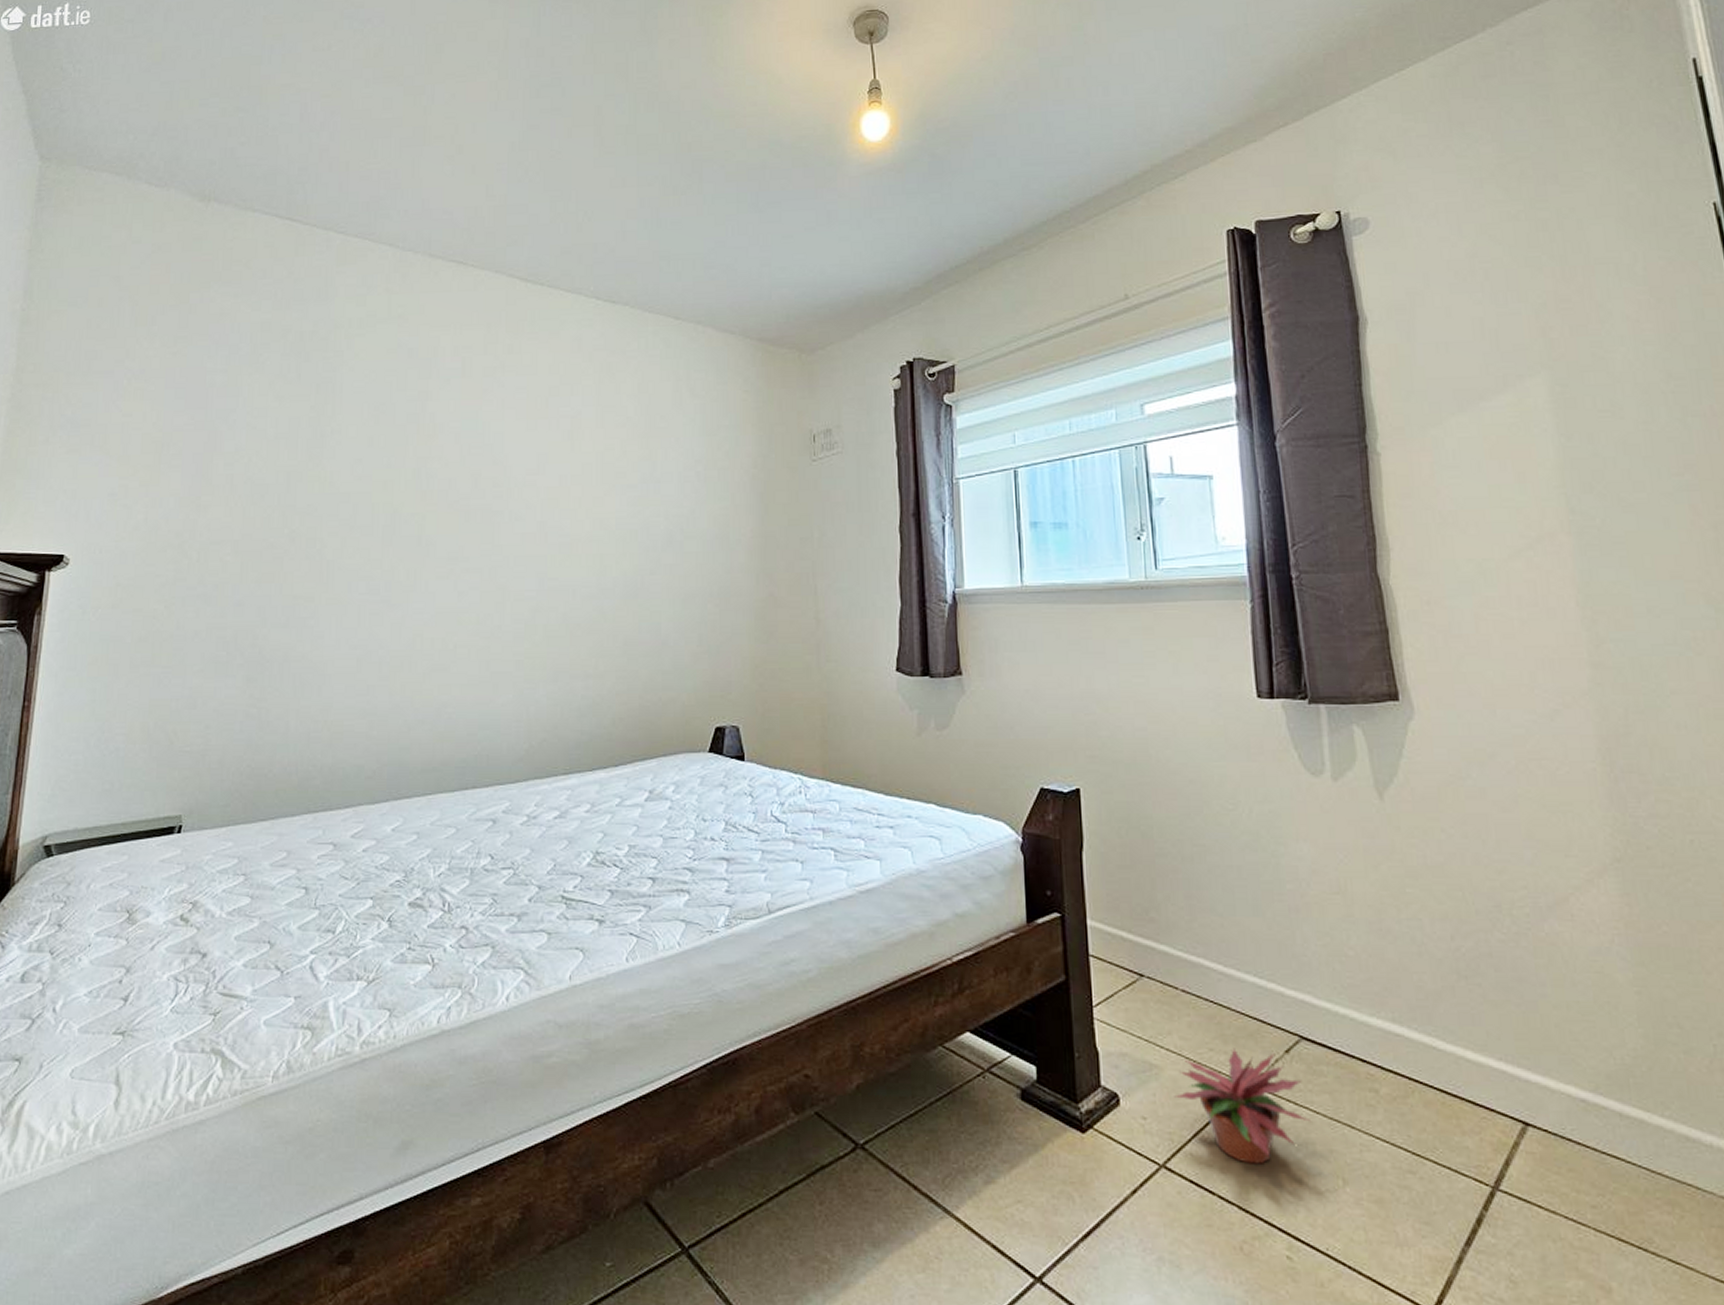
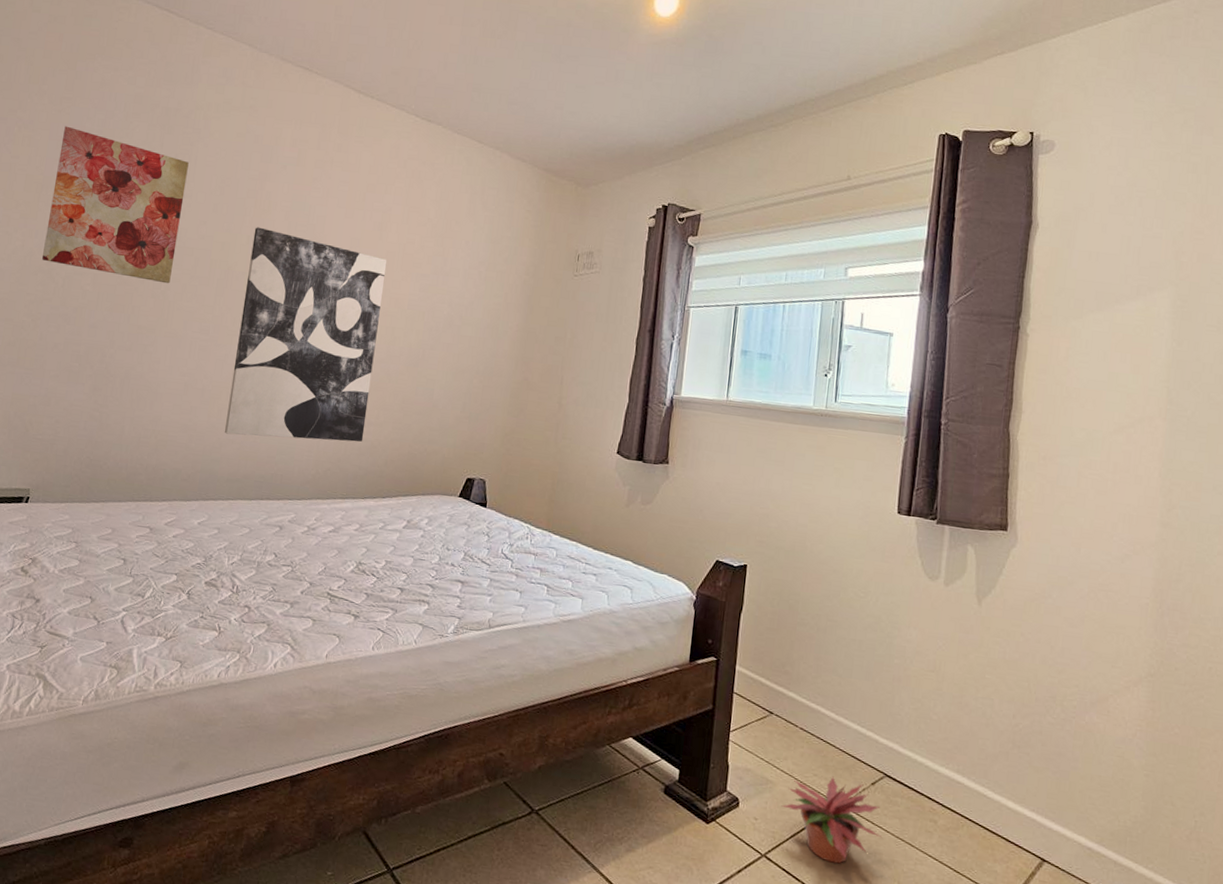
wall art: none [170,370,333,540] -> present [42,126,189,284]
wall art: none [411,456,584,713] -> present [224,227,388,442]

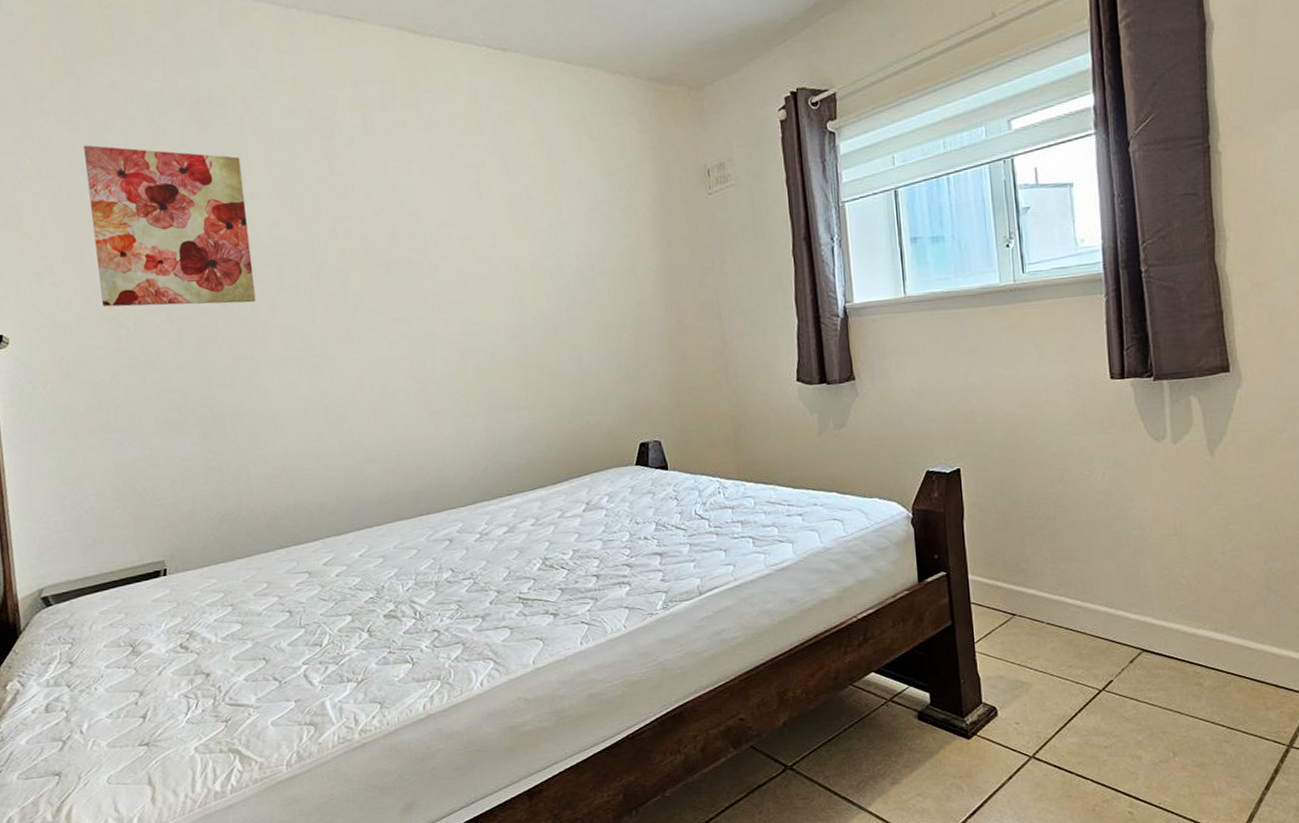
wall art: present [224,227,388,442] -> none [335,215,517,454]
potted plant: present [781,776,883,864] -> none [1041,663,1150,749]

